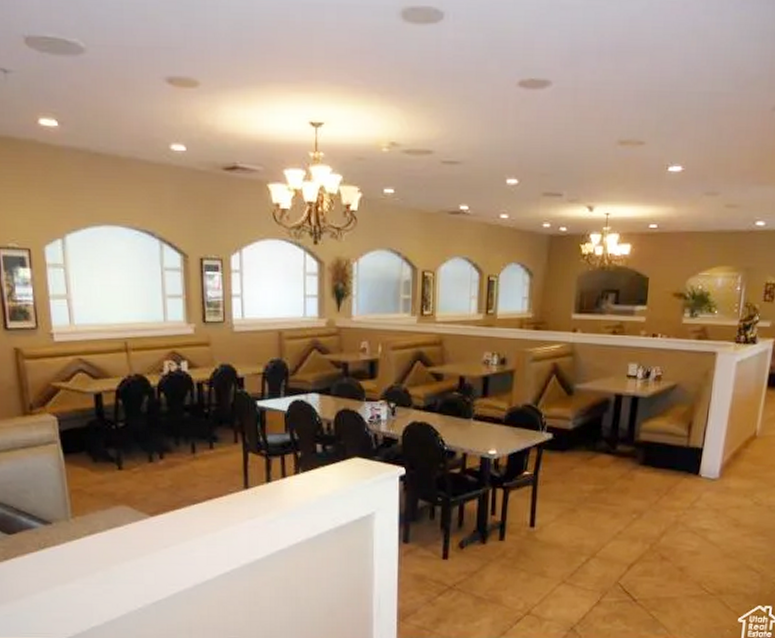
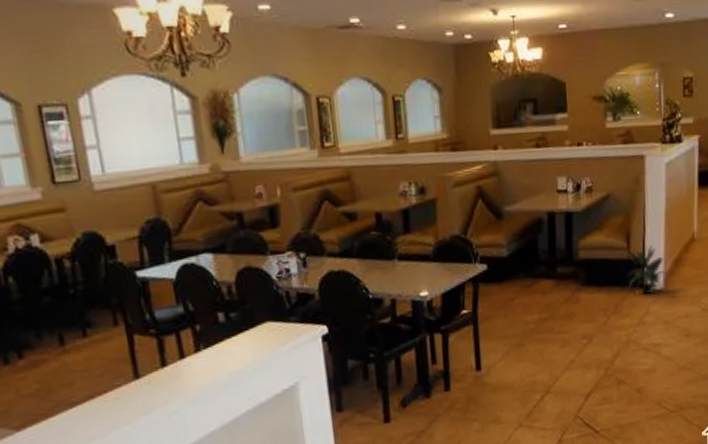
potted plant: none [683,436,723,482] -> present [626,245,666,296]

